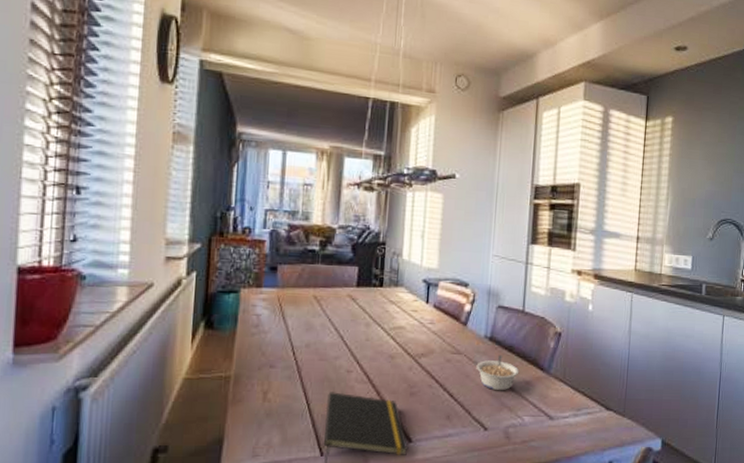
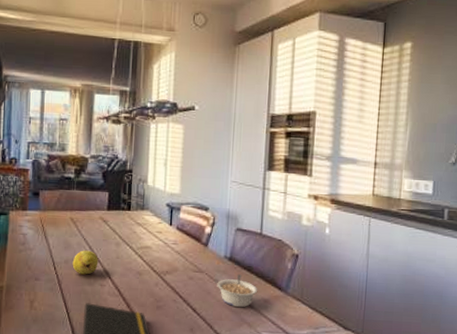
fruit: none [314,332,345,360] -> present [72,250,98,275]

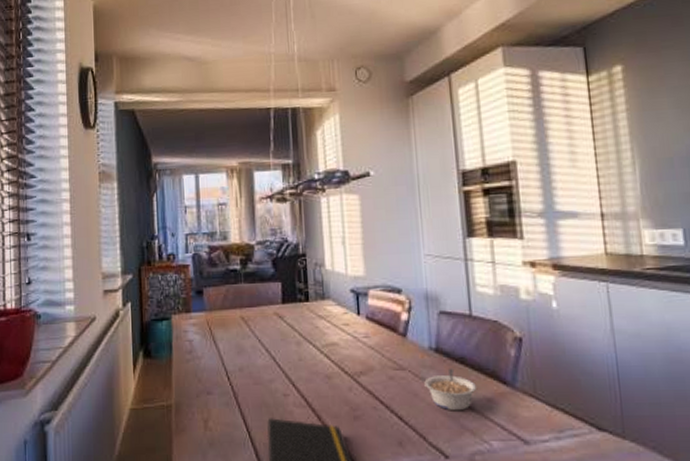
fruit: present [72,250,98,275] -> none [248,353,278,384]

